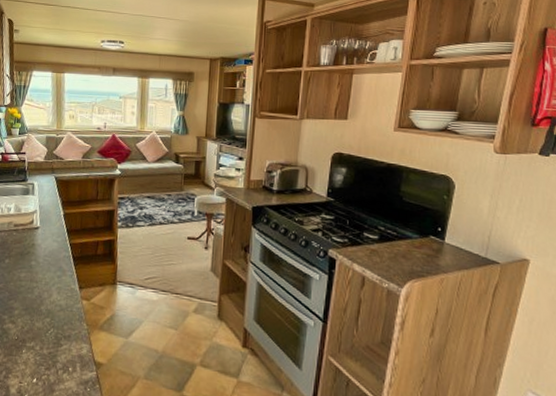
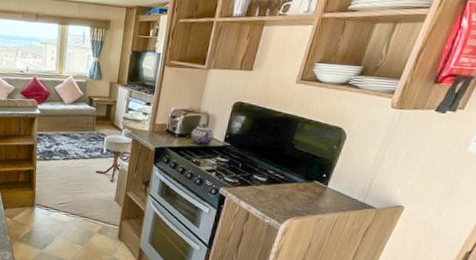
teapot: none [290,177,315,202] -> present [190,123,214,146]

